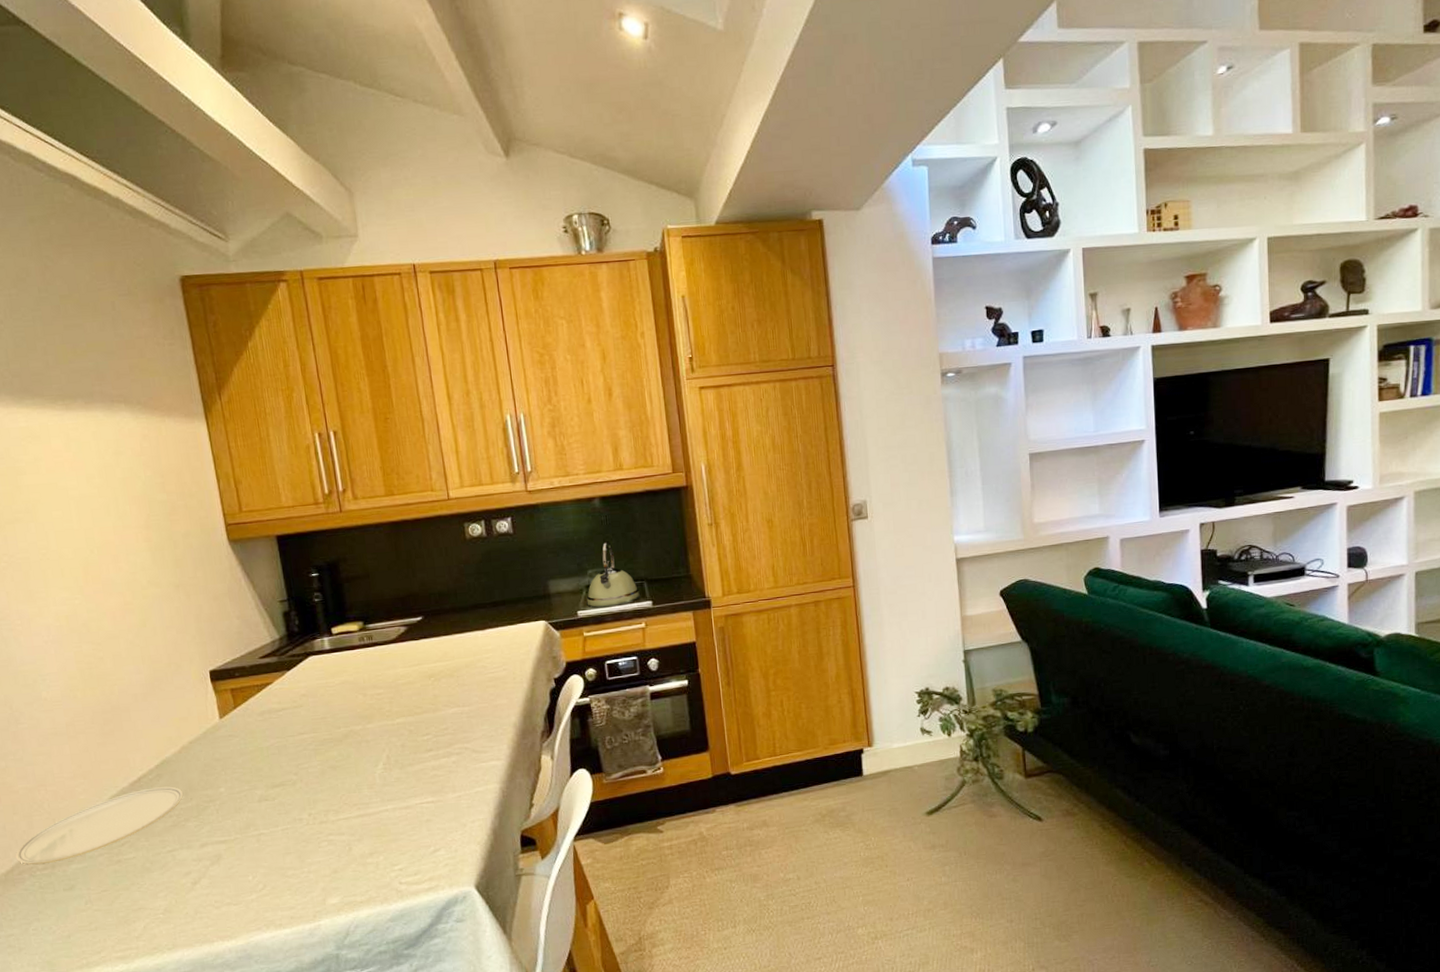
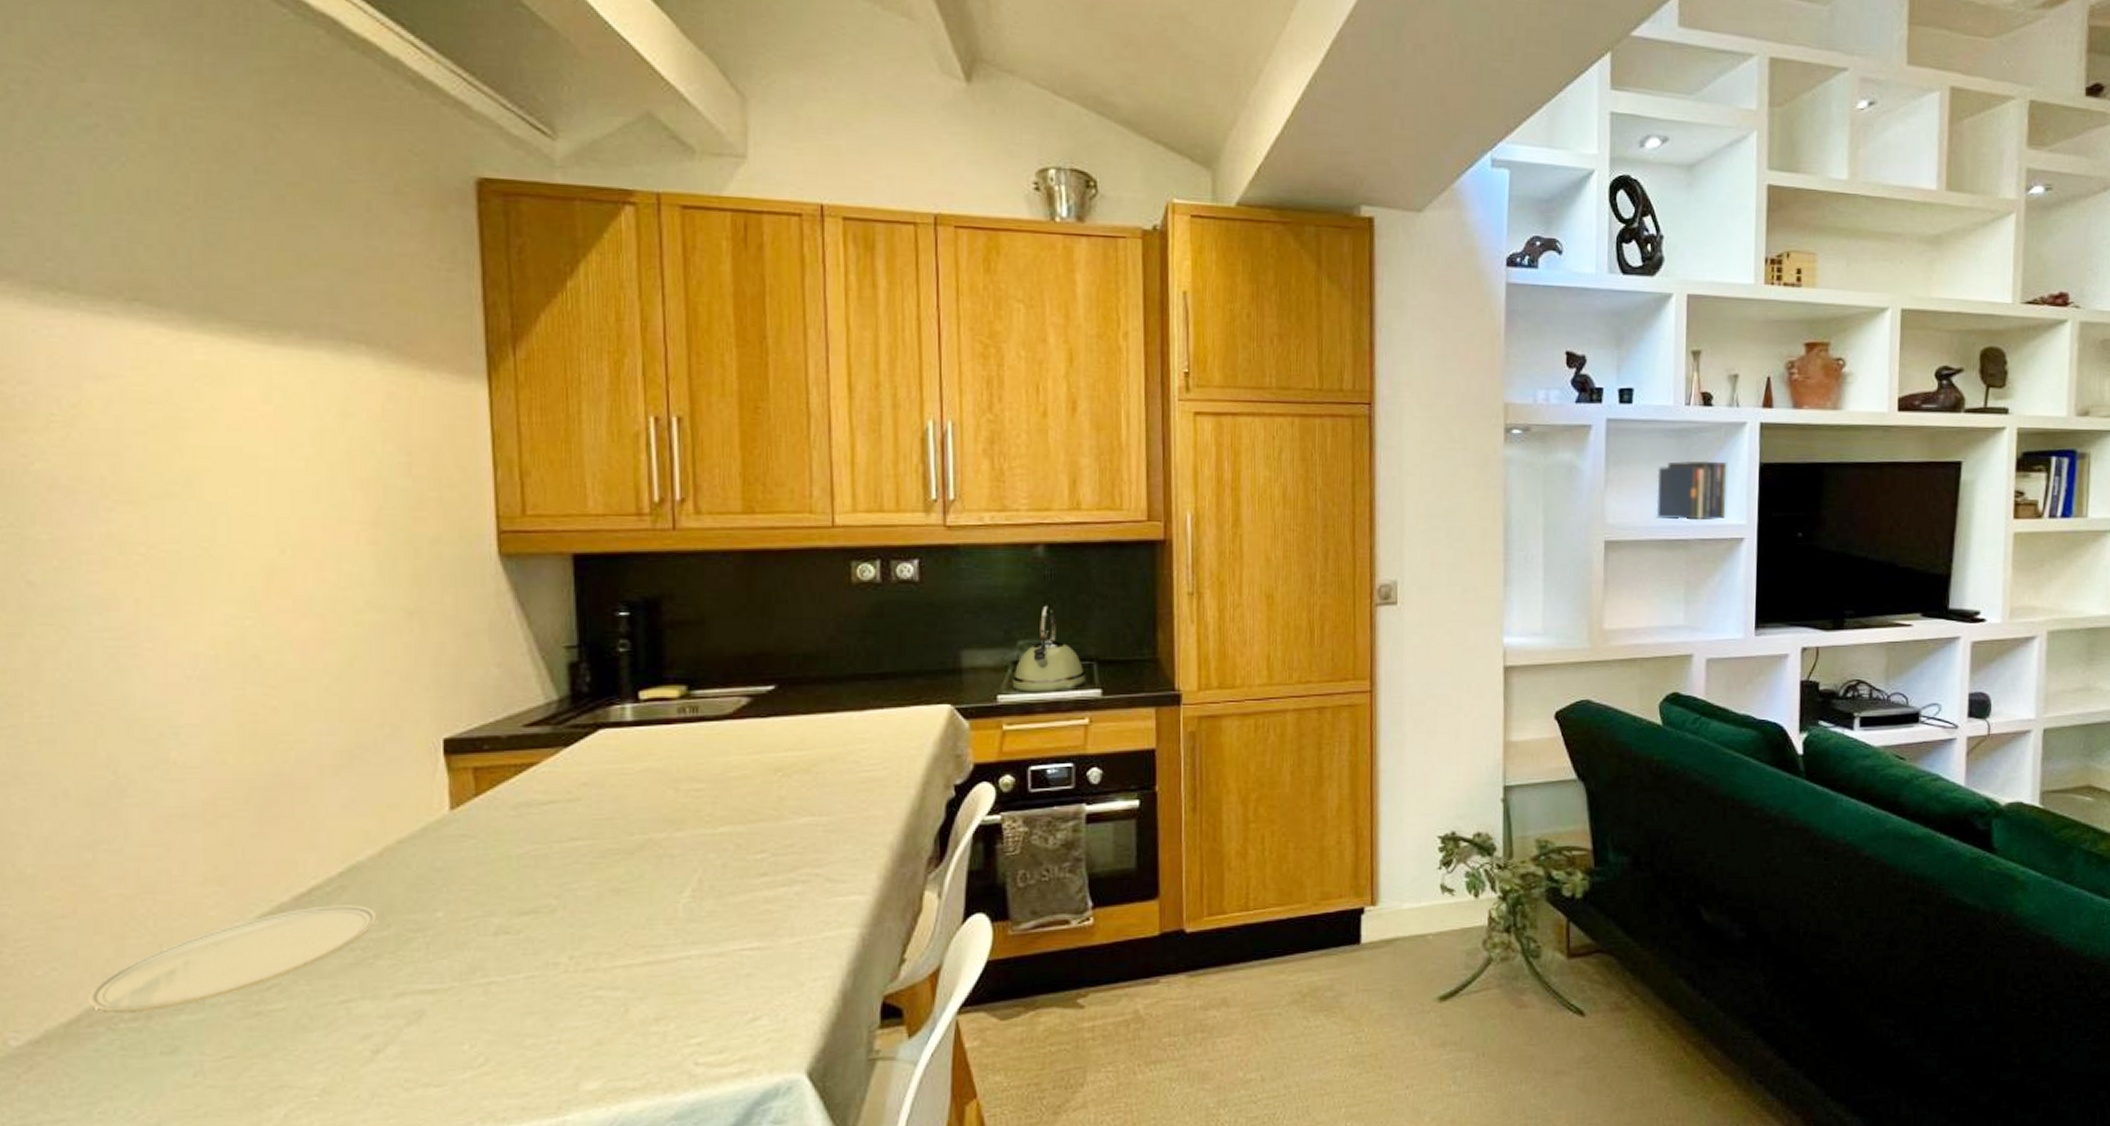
books: none [1068,381,1127,431] -> present [1656,460,1726,520]

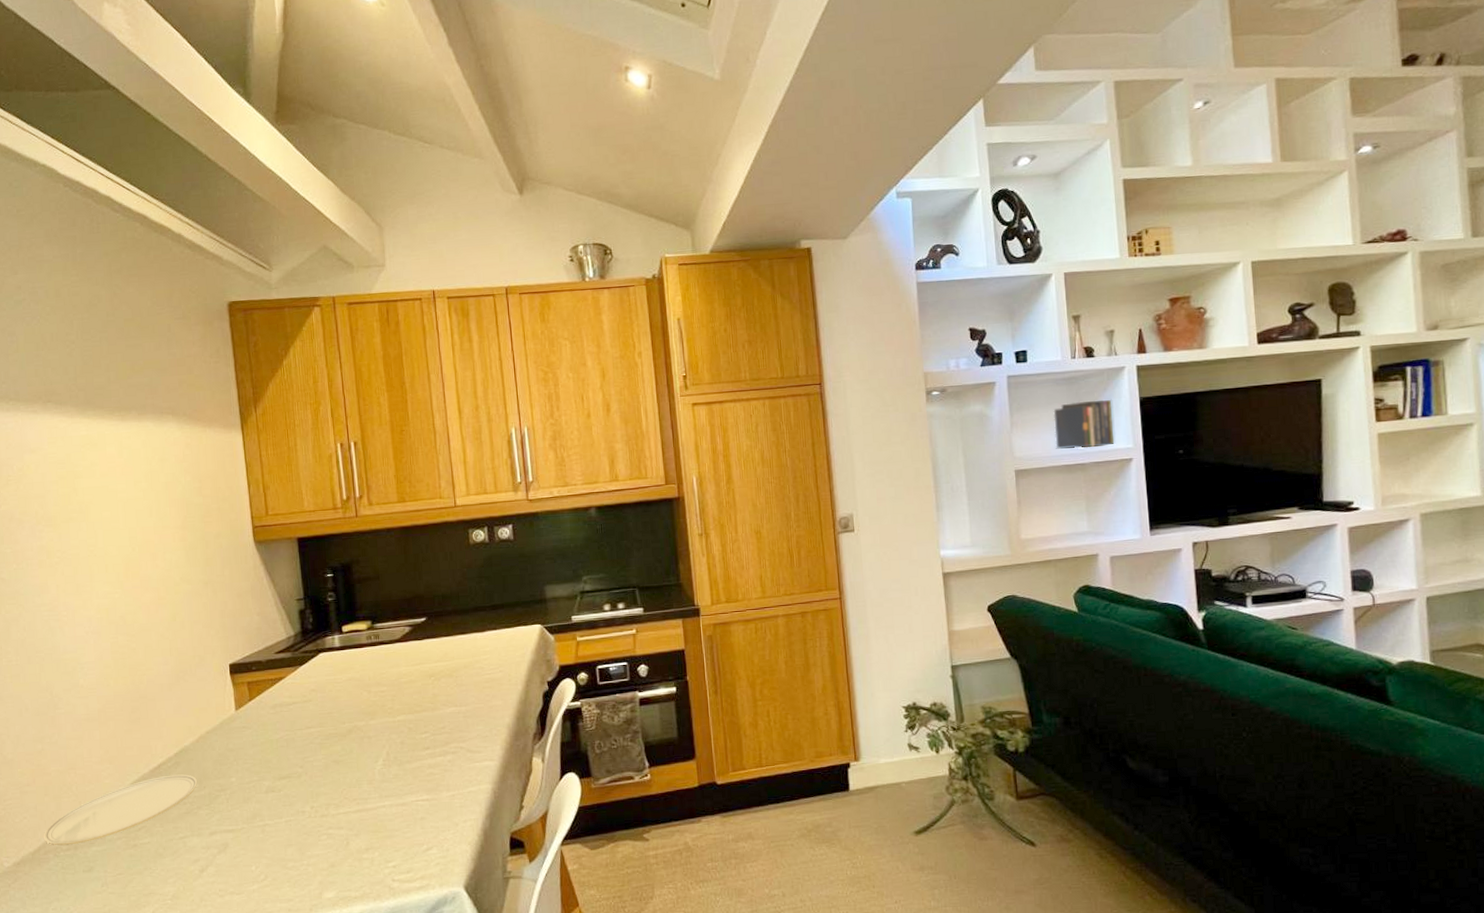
kettle: present [1011,603,1088,693] -> none [580,549,633,614]

